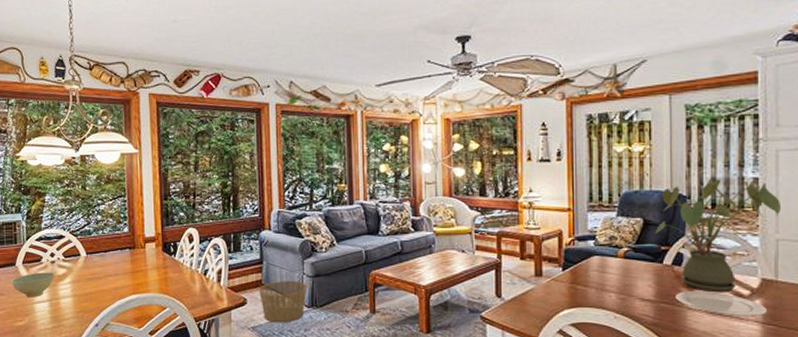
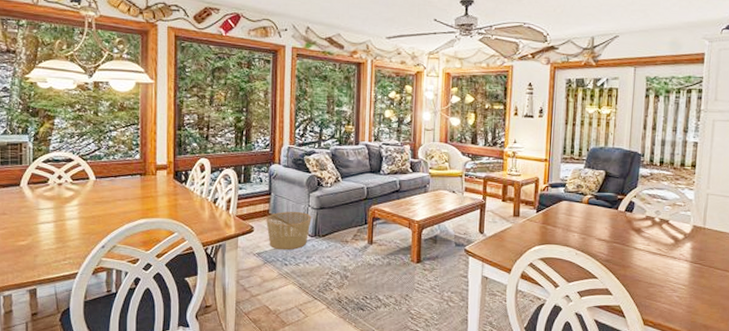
bowl: present [11,272,55,298] -> none [14,193,62,218]
house plant: present [654,179,782,293] -> none [613,141,713,236]
plate: present [676,290,768,317] -> none [626,233,696,257]

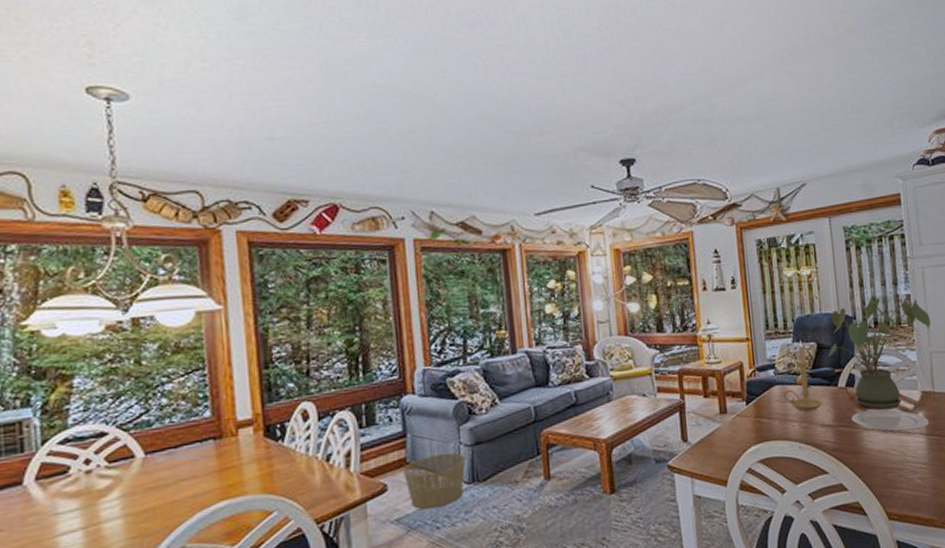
candle holder: none [568,168,602,227] -> present [782,341,823,412]
house plant: none [613,141,713,236] -> present [828,298,931,410]
plate: none [626,233,696,257] -> present [852,409,930,432]

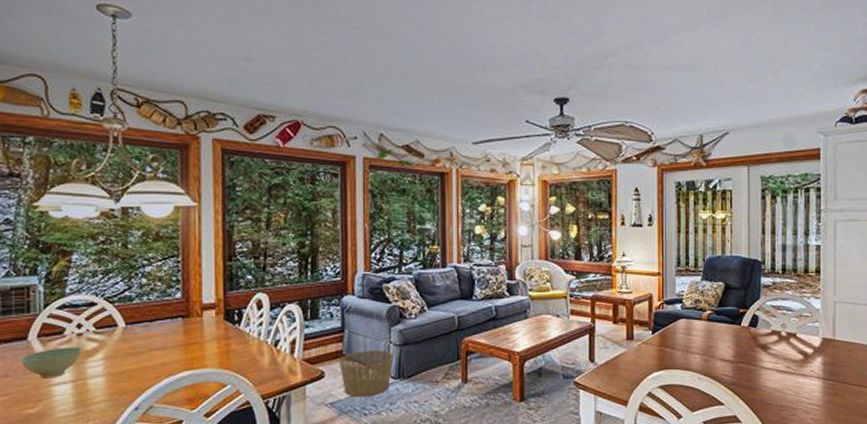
bowl: none [15,486,93,529] -> present [20,347,82,379]
candle holder: present [782,341,823,412] -> none [687,280,725,346]
house plant: present [828,298,931,410] -> none [734,246,839,352]
plate: present [852,409,930,432] -> none [751,350,827,374]

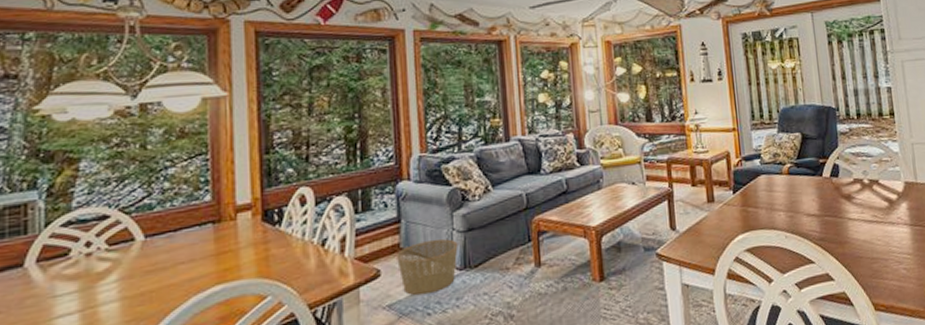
bowl: present [20,347,82,379] -> none [14,269,92,312]

